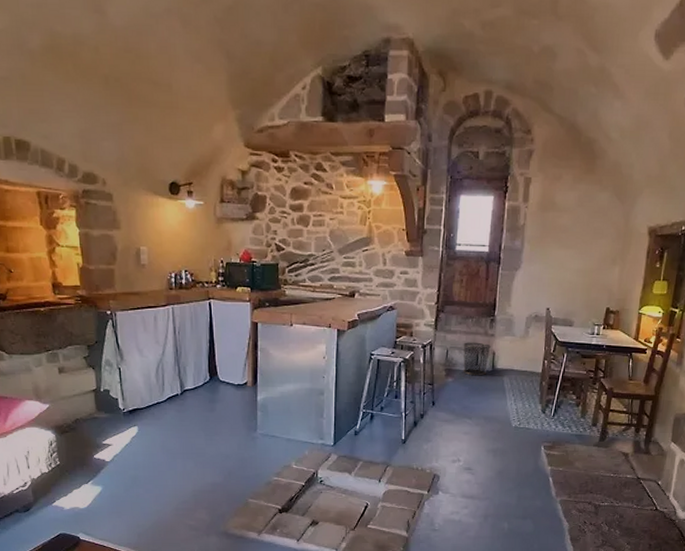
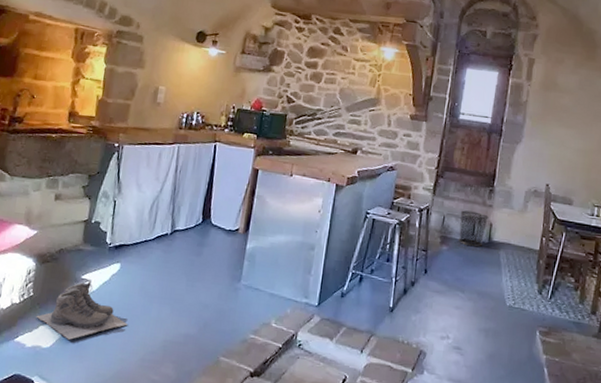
boots: none [68,445,156,499] -> present [36,280,127,340]

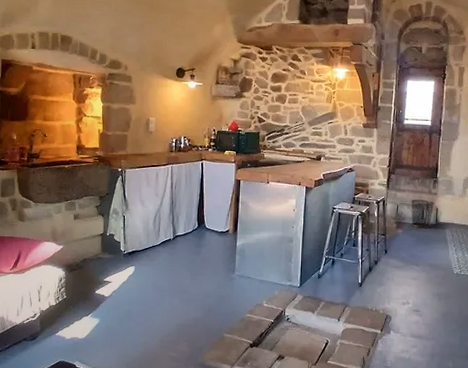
boots: present [36,280,127,340] -> none [71,282,146,330]

